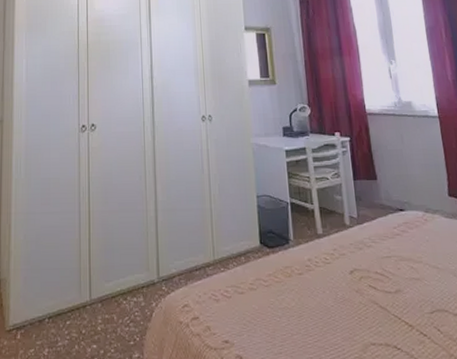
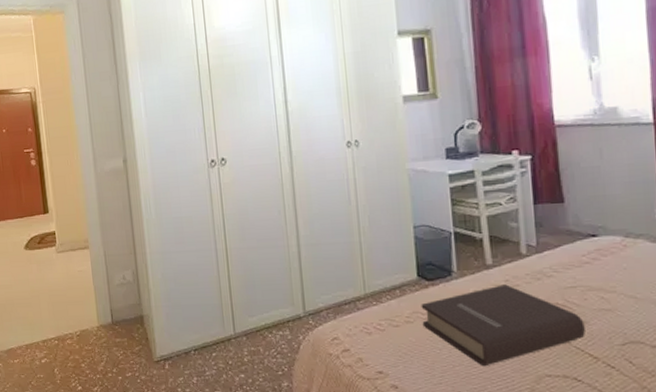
book: none [263,253,401,335] -> present [421,284,585,367]

